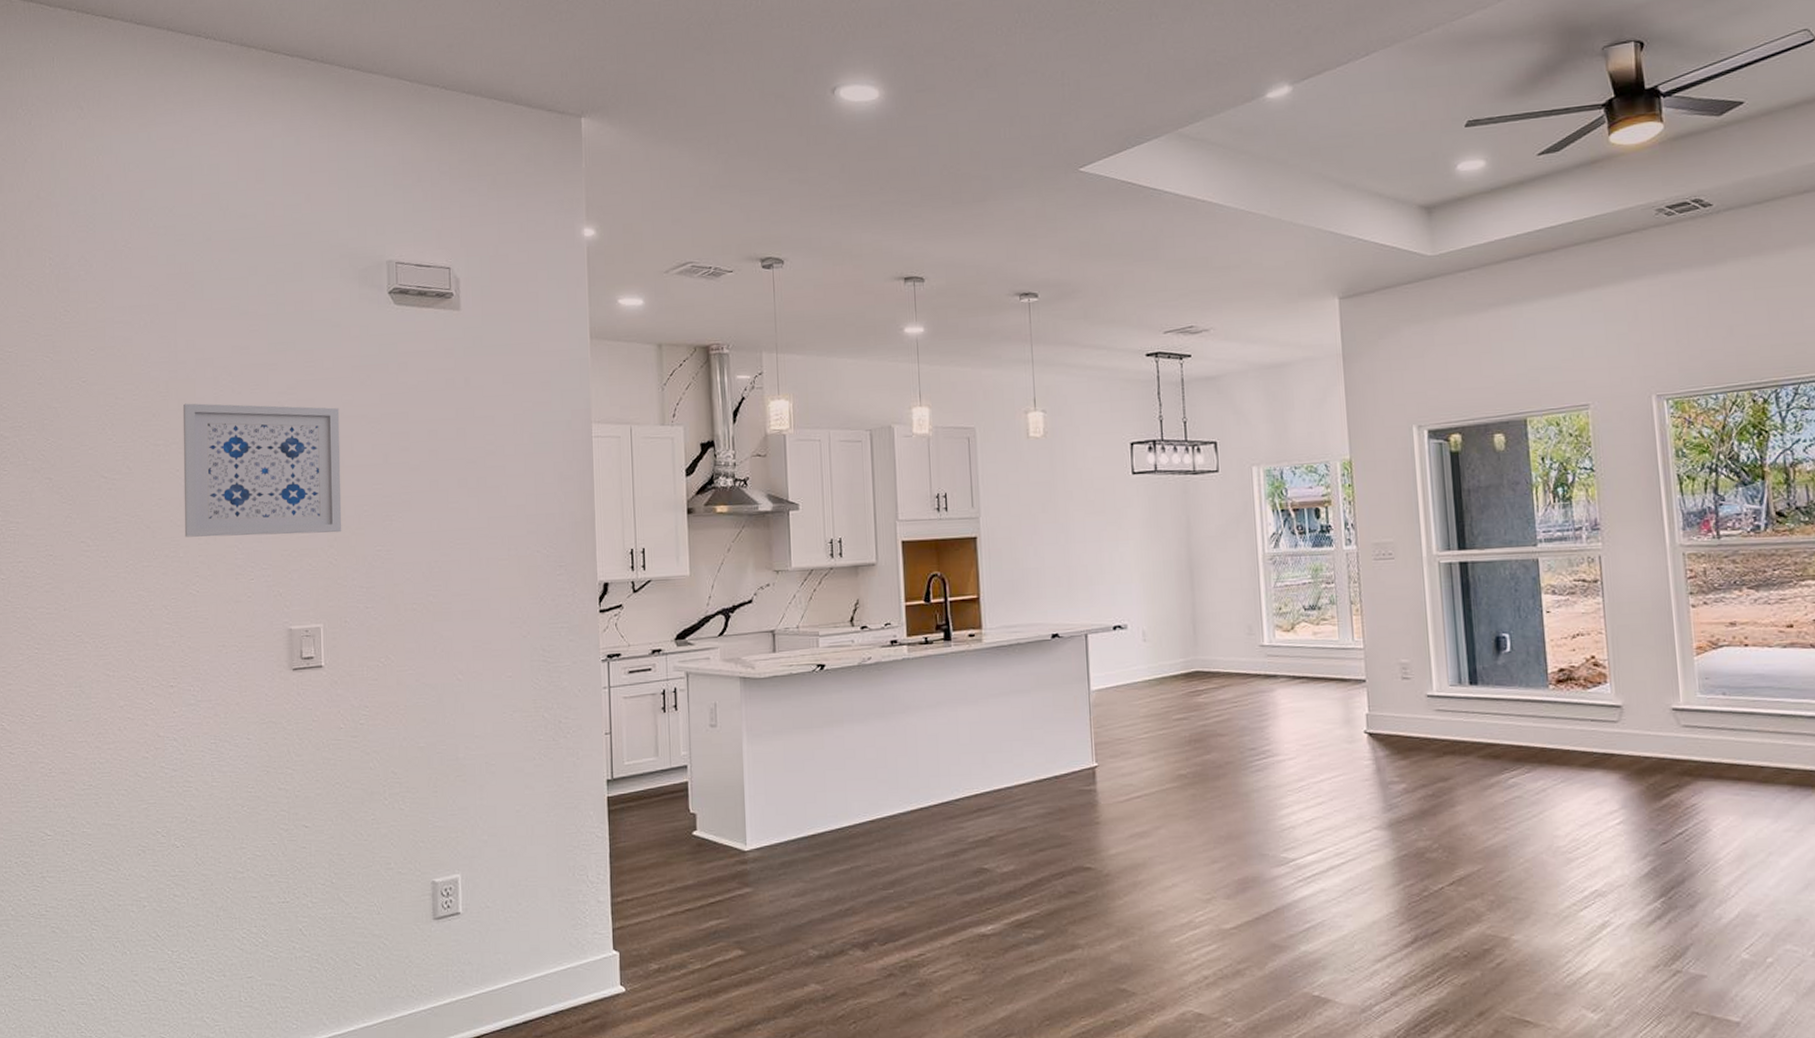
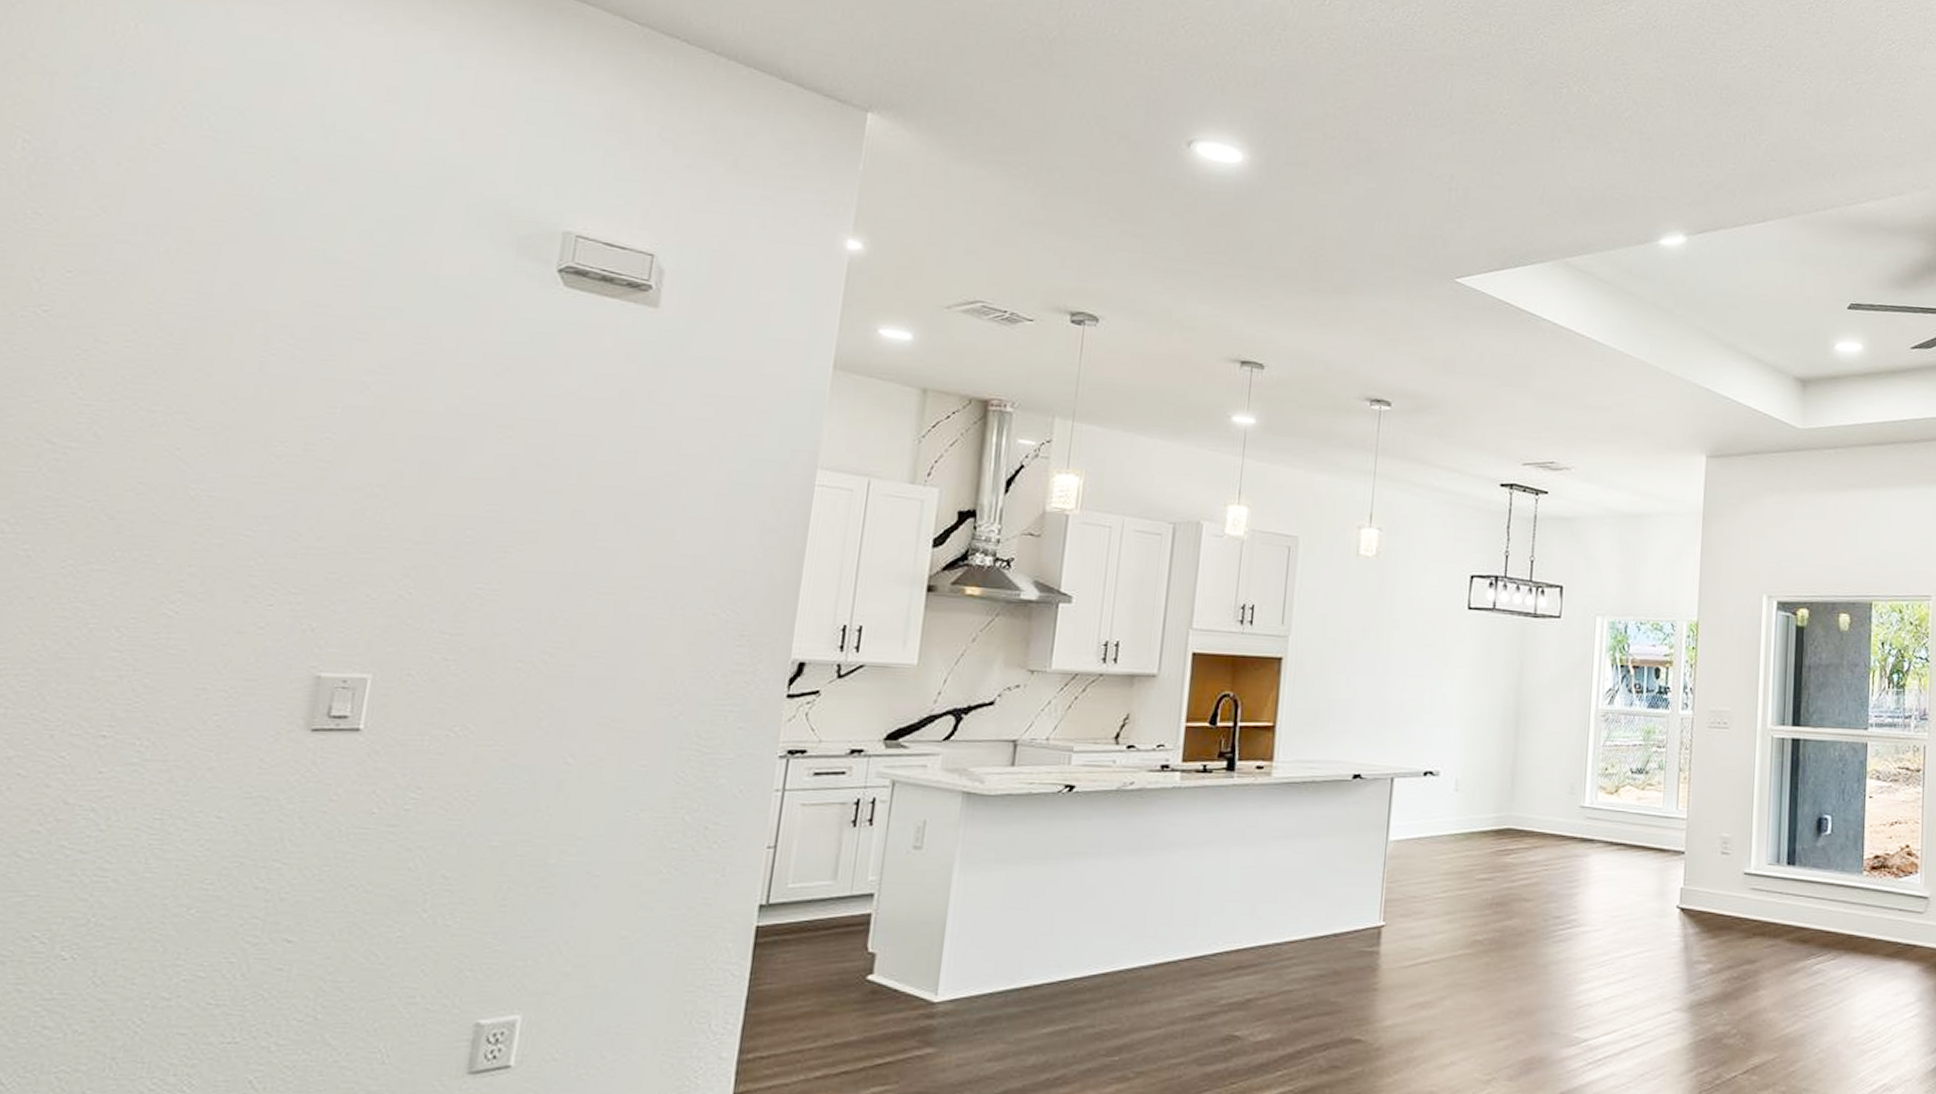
wall art: present [182,403,342,537] -> none [170,363,455,559]

